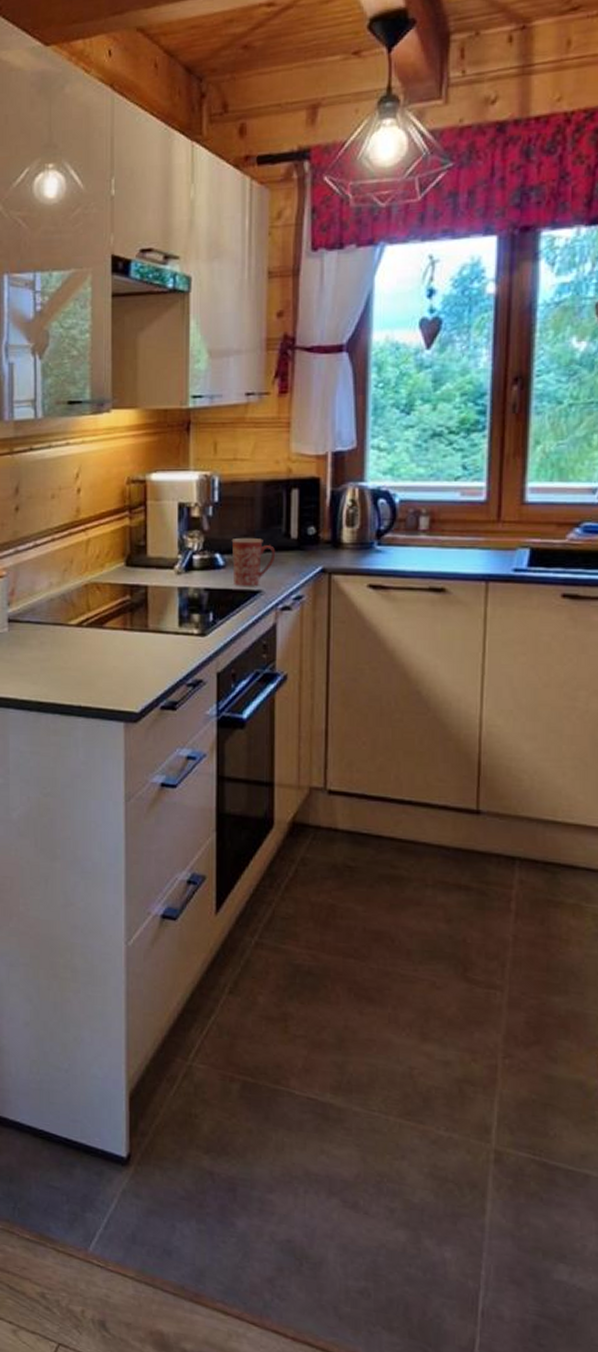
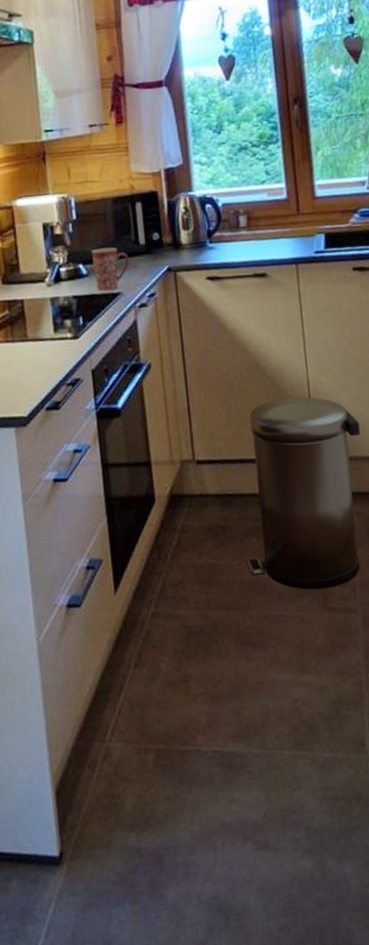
pedal bin: none [372,737,542,958] -> present [245,397,360,590]

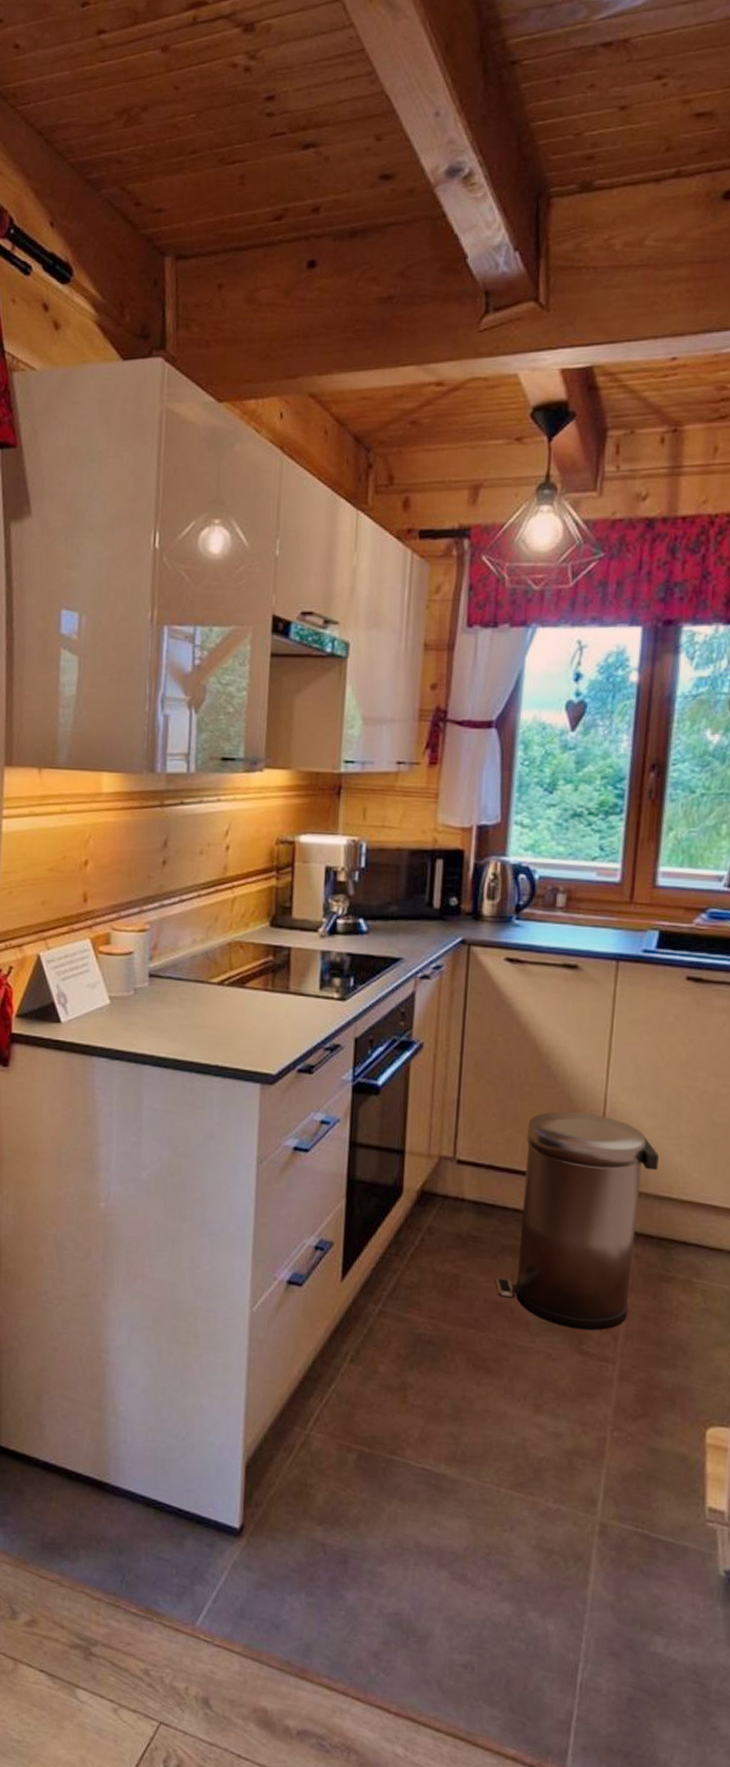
mug: present [91,247,130,291] -> none [375,904,418,954]

